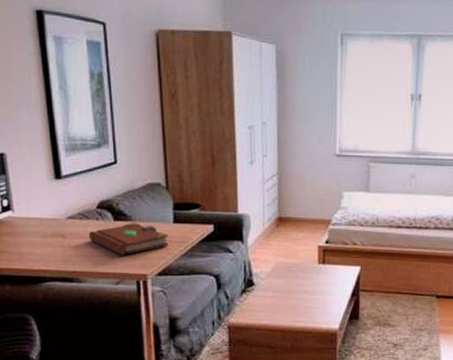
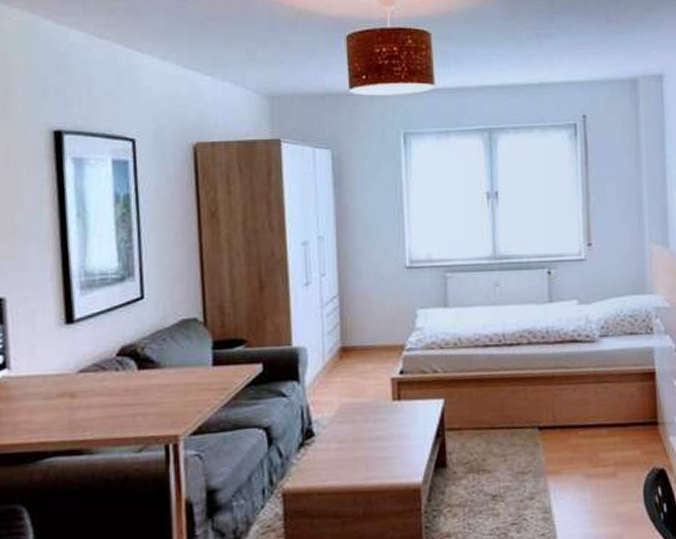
book: present [89,222,169,255] -> none [106,369,206,413]

